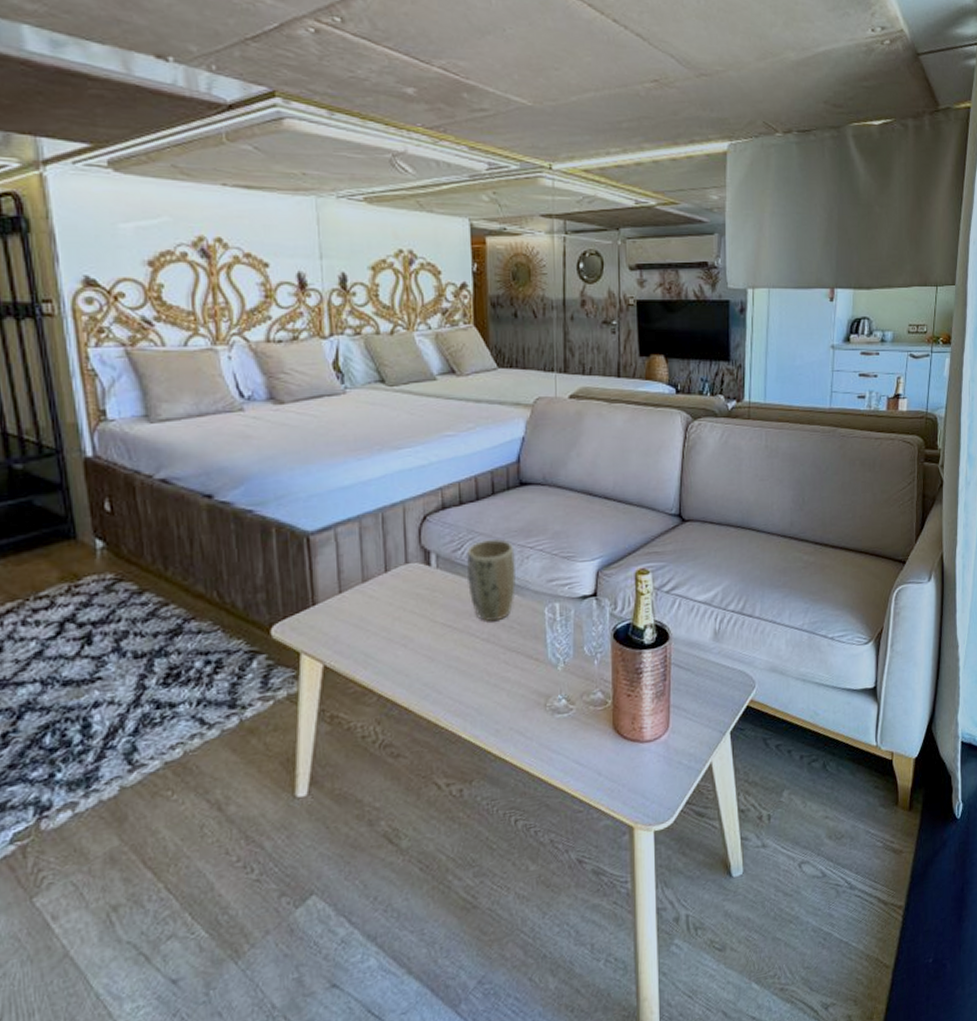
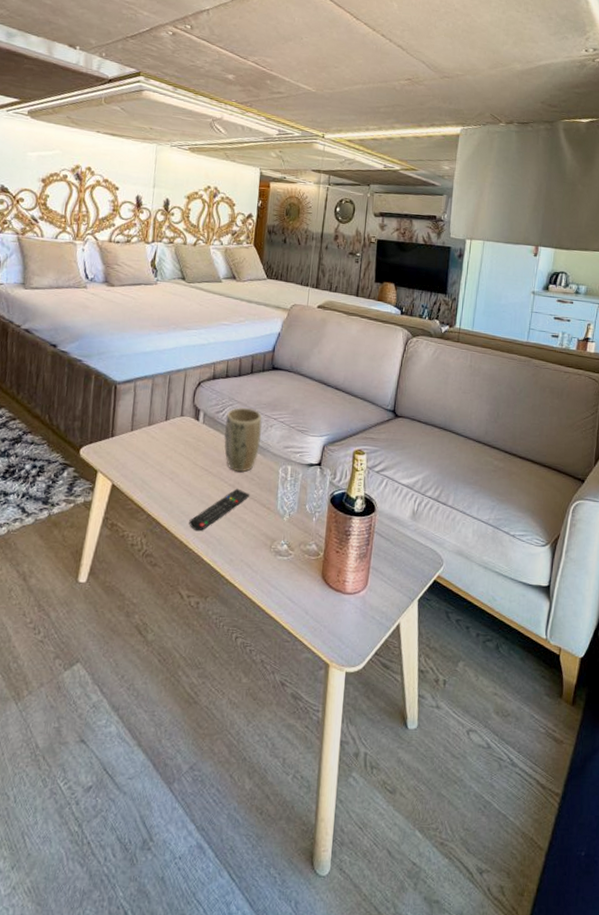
remote control: none [436,642,511,705] -> present [189,488,250,532]

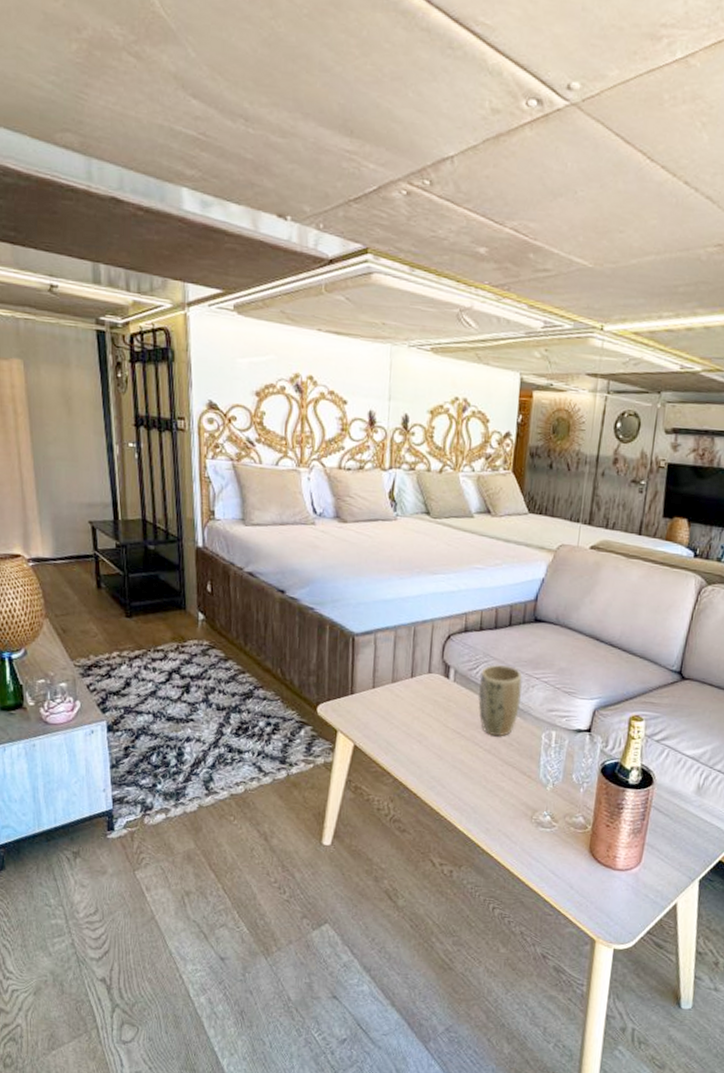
remote control: present [189,488,250,532] -> none [440,754,508,798]

